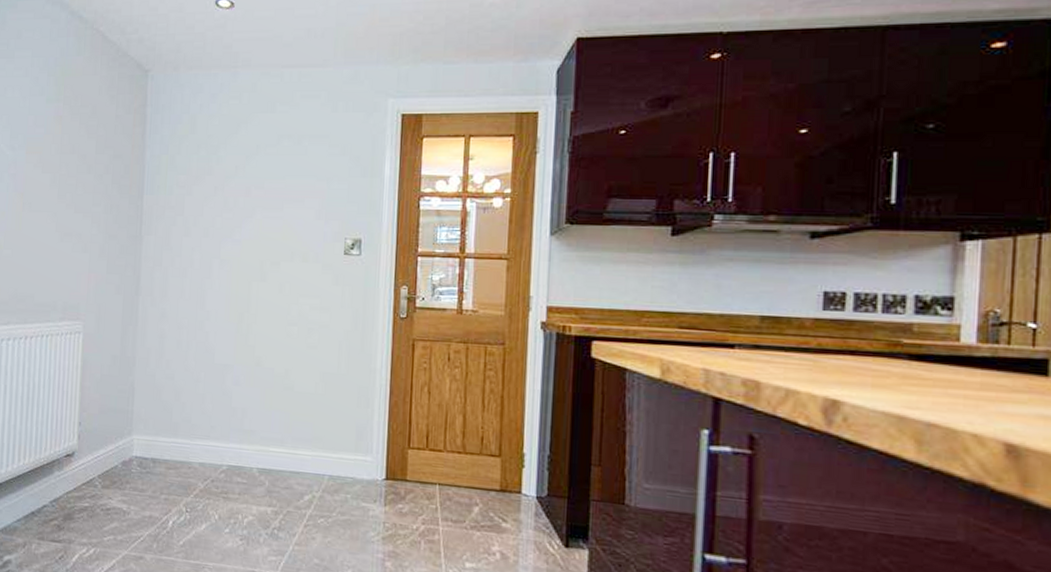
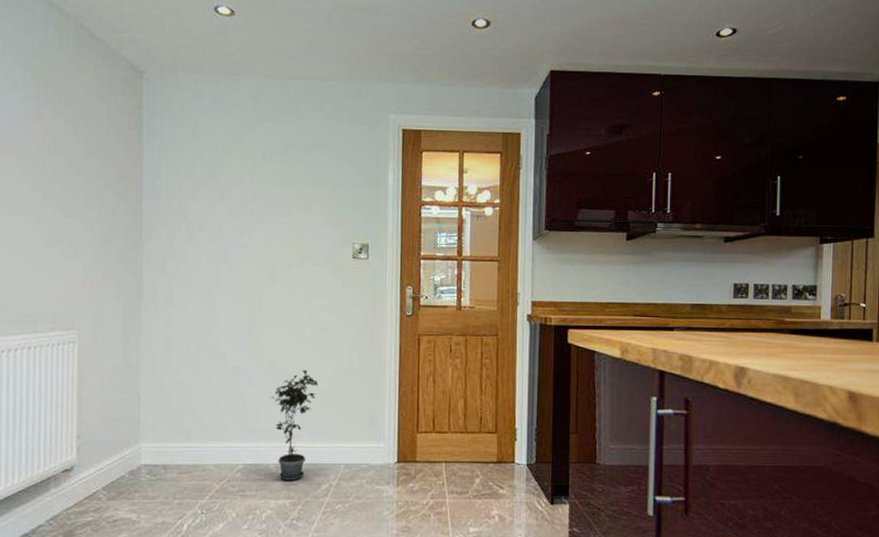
potted plant: none [255,372,305,488] -> present [269,370,318,481]

